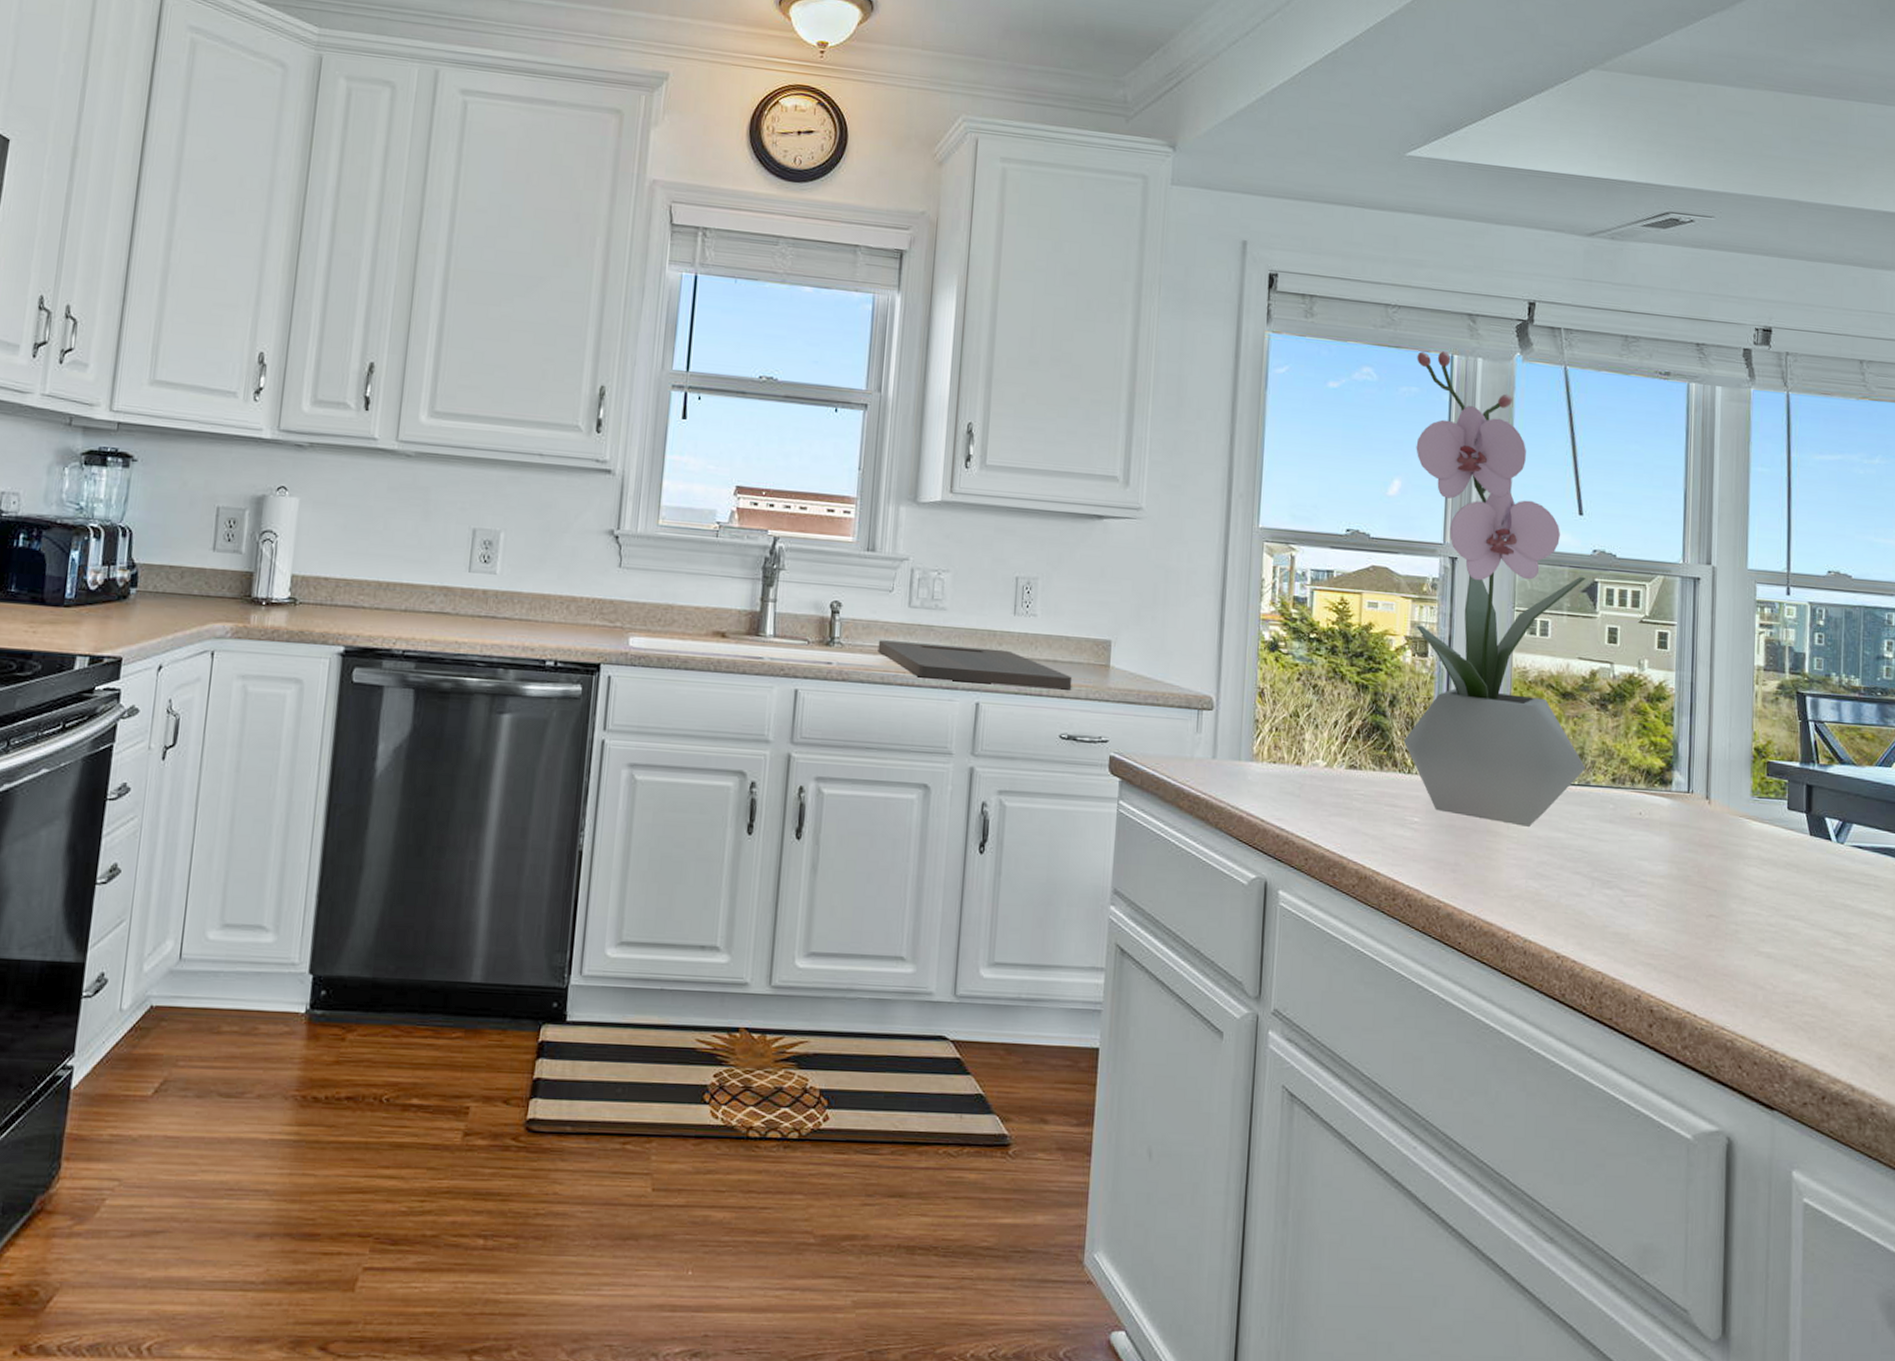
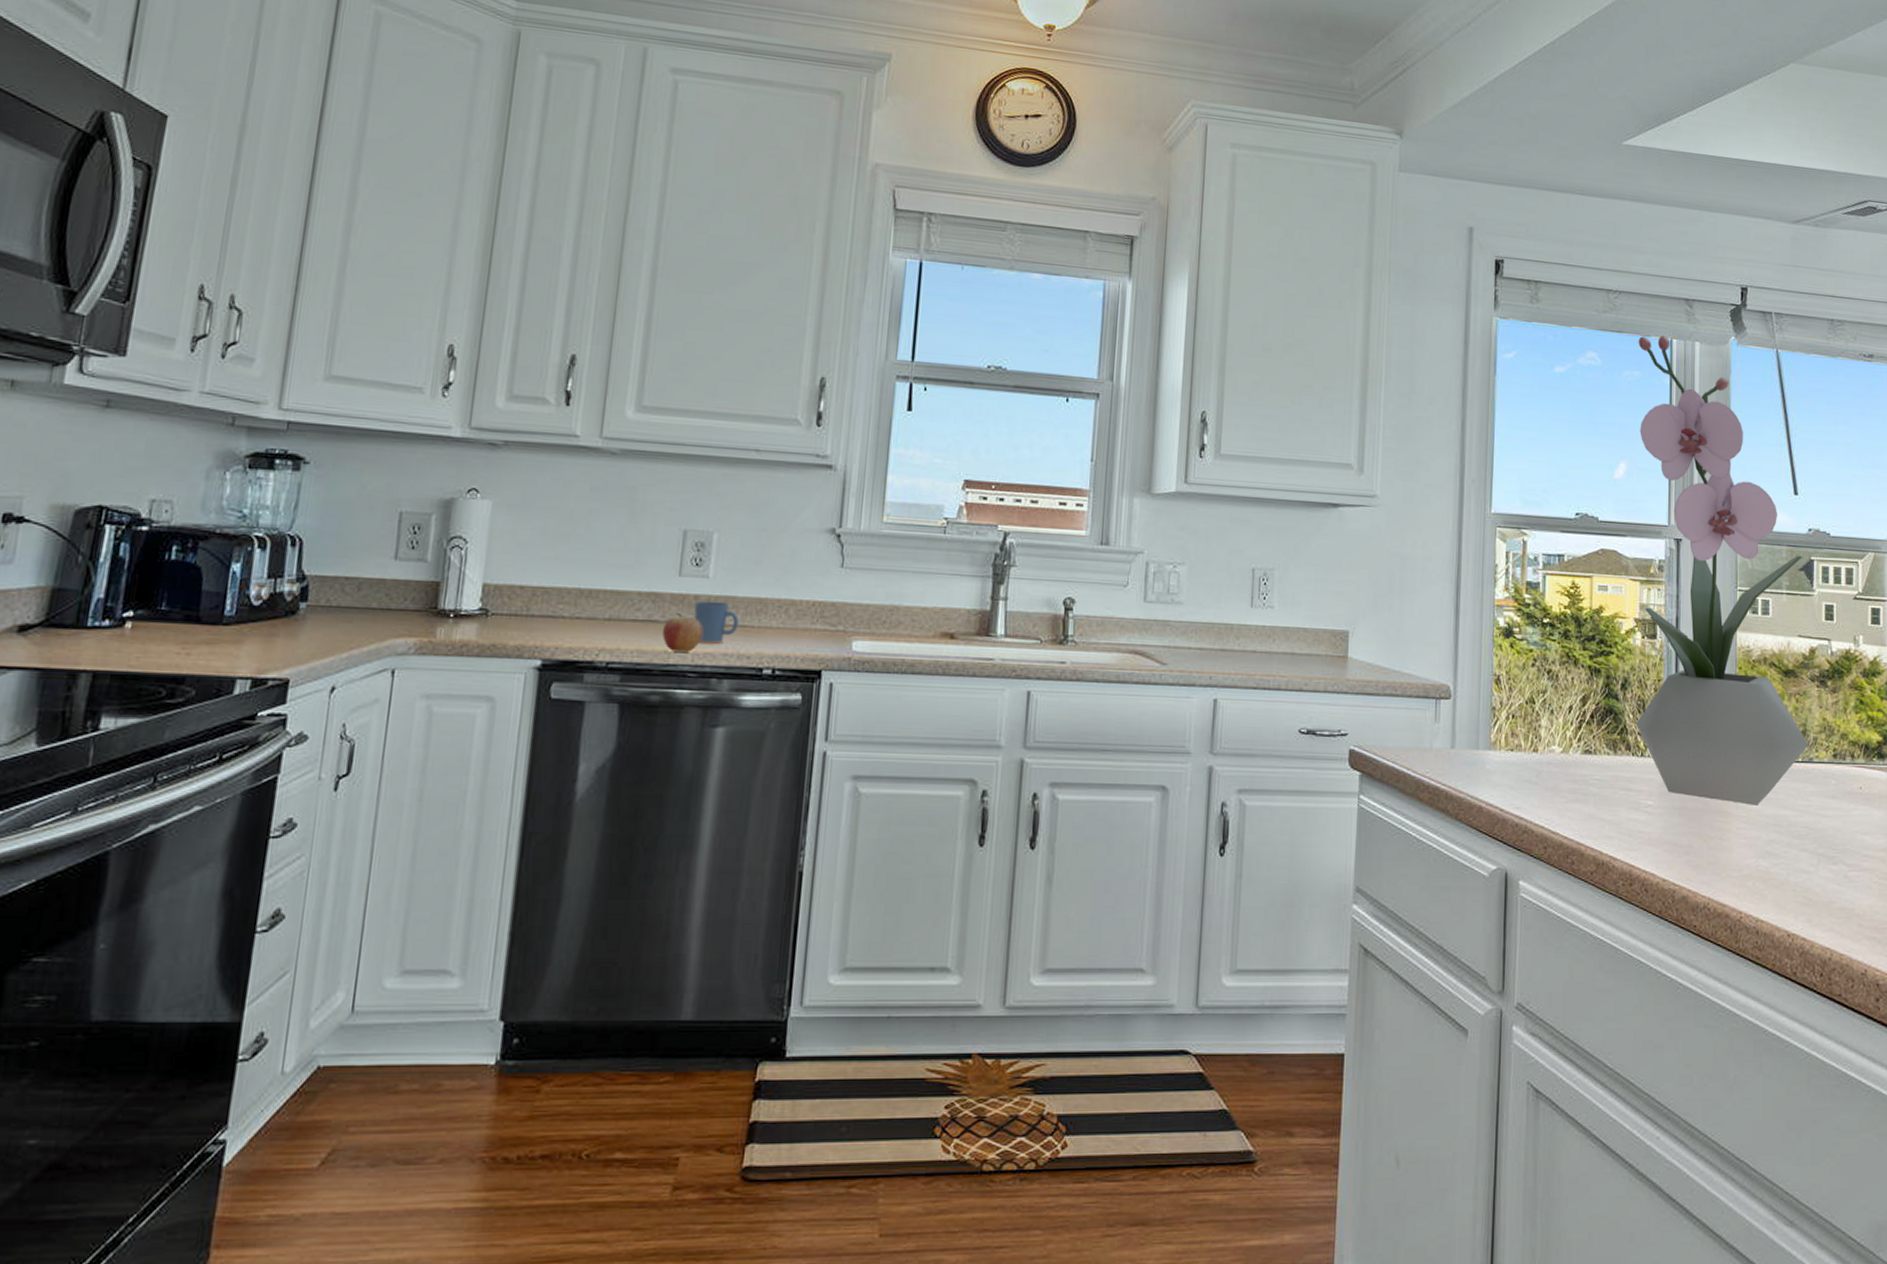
fruit: none [454,607,492,643] -> present [662,613,704,652]
mug: none [482,595,524,636] -> present [694,600,739,644]
cutting board: present [878,640,1072,691] -> none [1113,637,1311,684]

